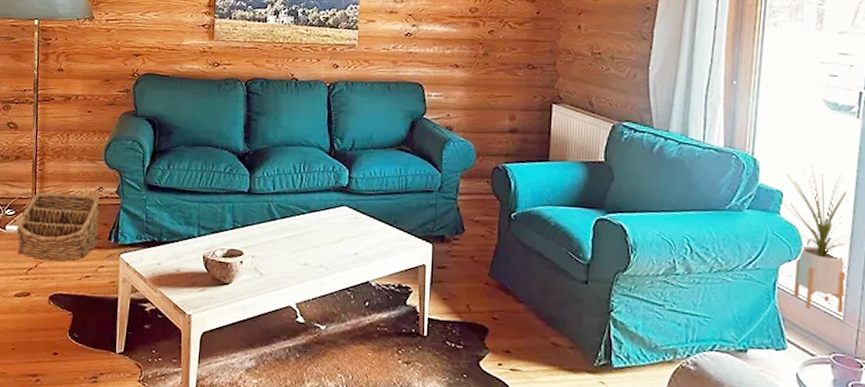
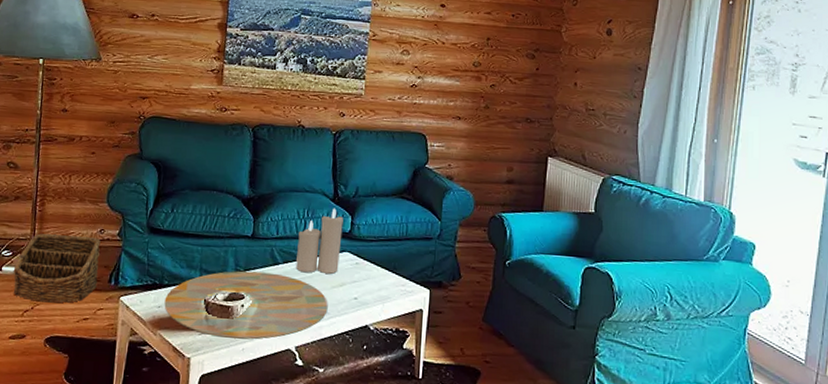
decorative tray: none [163,227,328,296] -> present [164,270,328,339]
candle: none [293,162,341,229] -> present [295,208,344,274]
house plant: present [780,165,851,314] -> none [752,219,814,358]

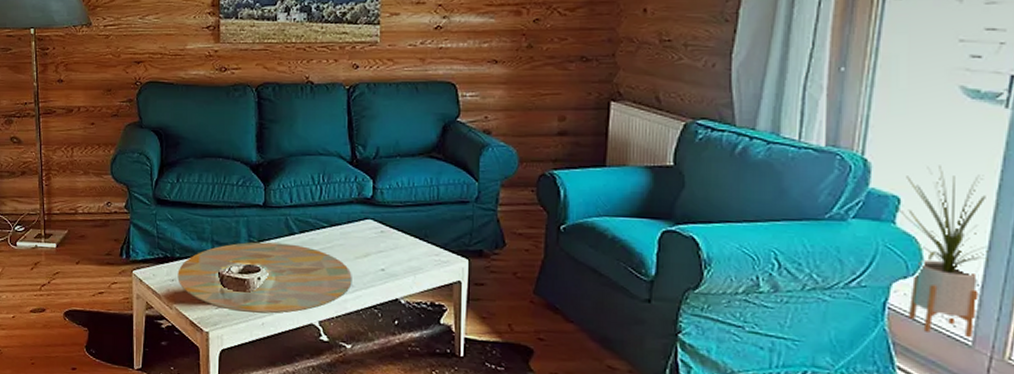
basket: present [13,233,101,303] -> none [27,207,110,277]
candle: present [295,208,344,274] -> none [313,171,364,243]
house plant: none [752,219,814,358] -> present [896,165,989,339]

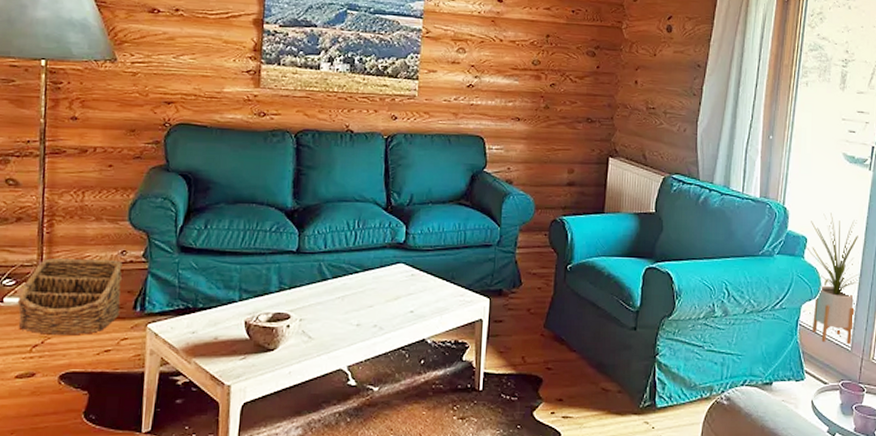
basket: none [27,207,110,277] -> present [17,257,123,335]
decorative tray: present [177,242,352,314] -> none [199,288,382,362]

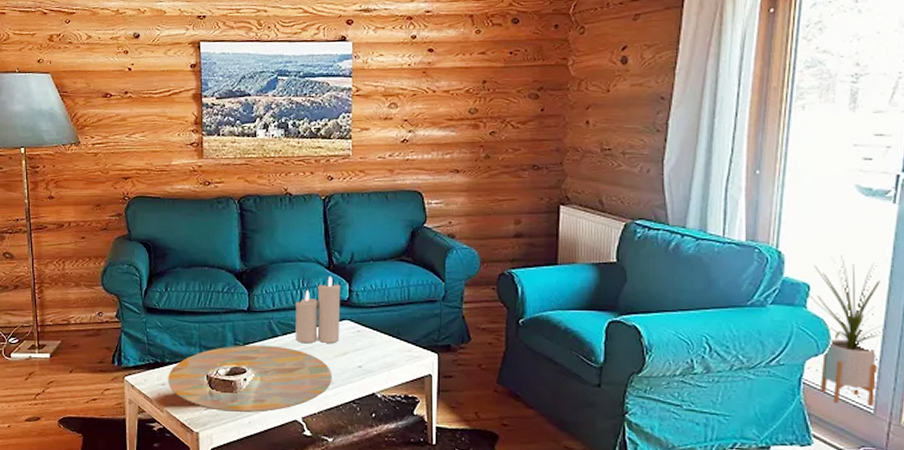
basket: present [17,257,123,335] -> none [21,319,102,386]
decorative tray: none [199,288,382,362] -> present [168,345,332,412]
candle: none [346,217,397,288] -> present [294,276,341,344]

